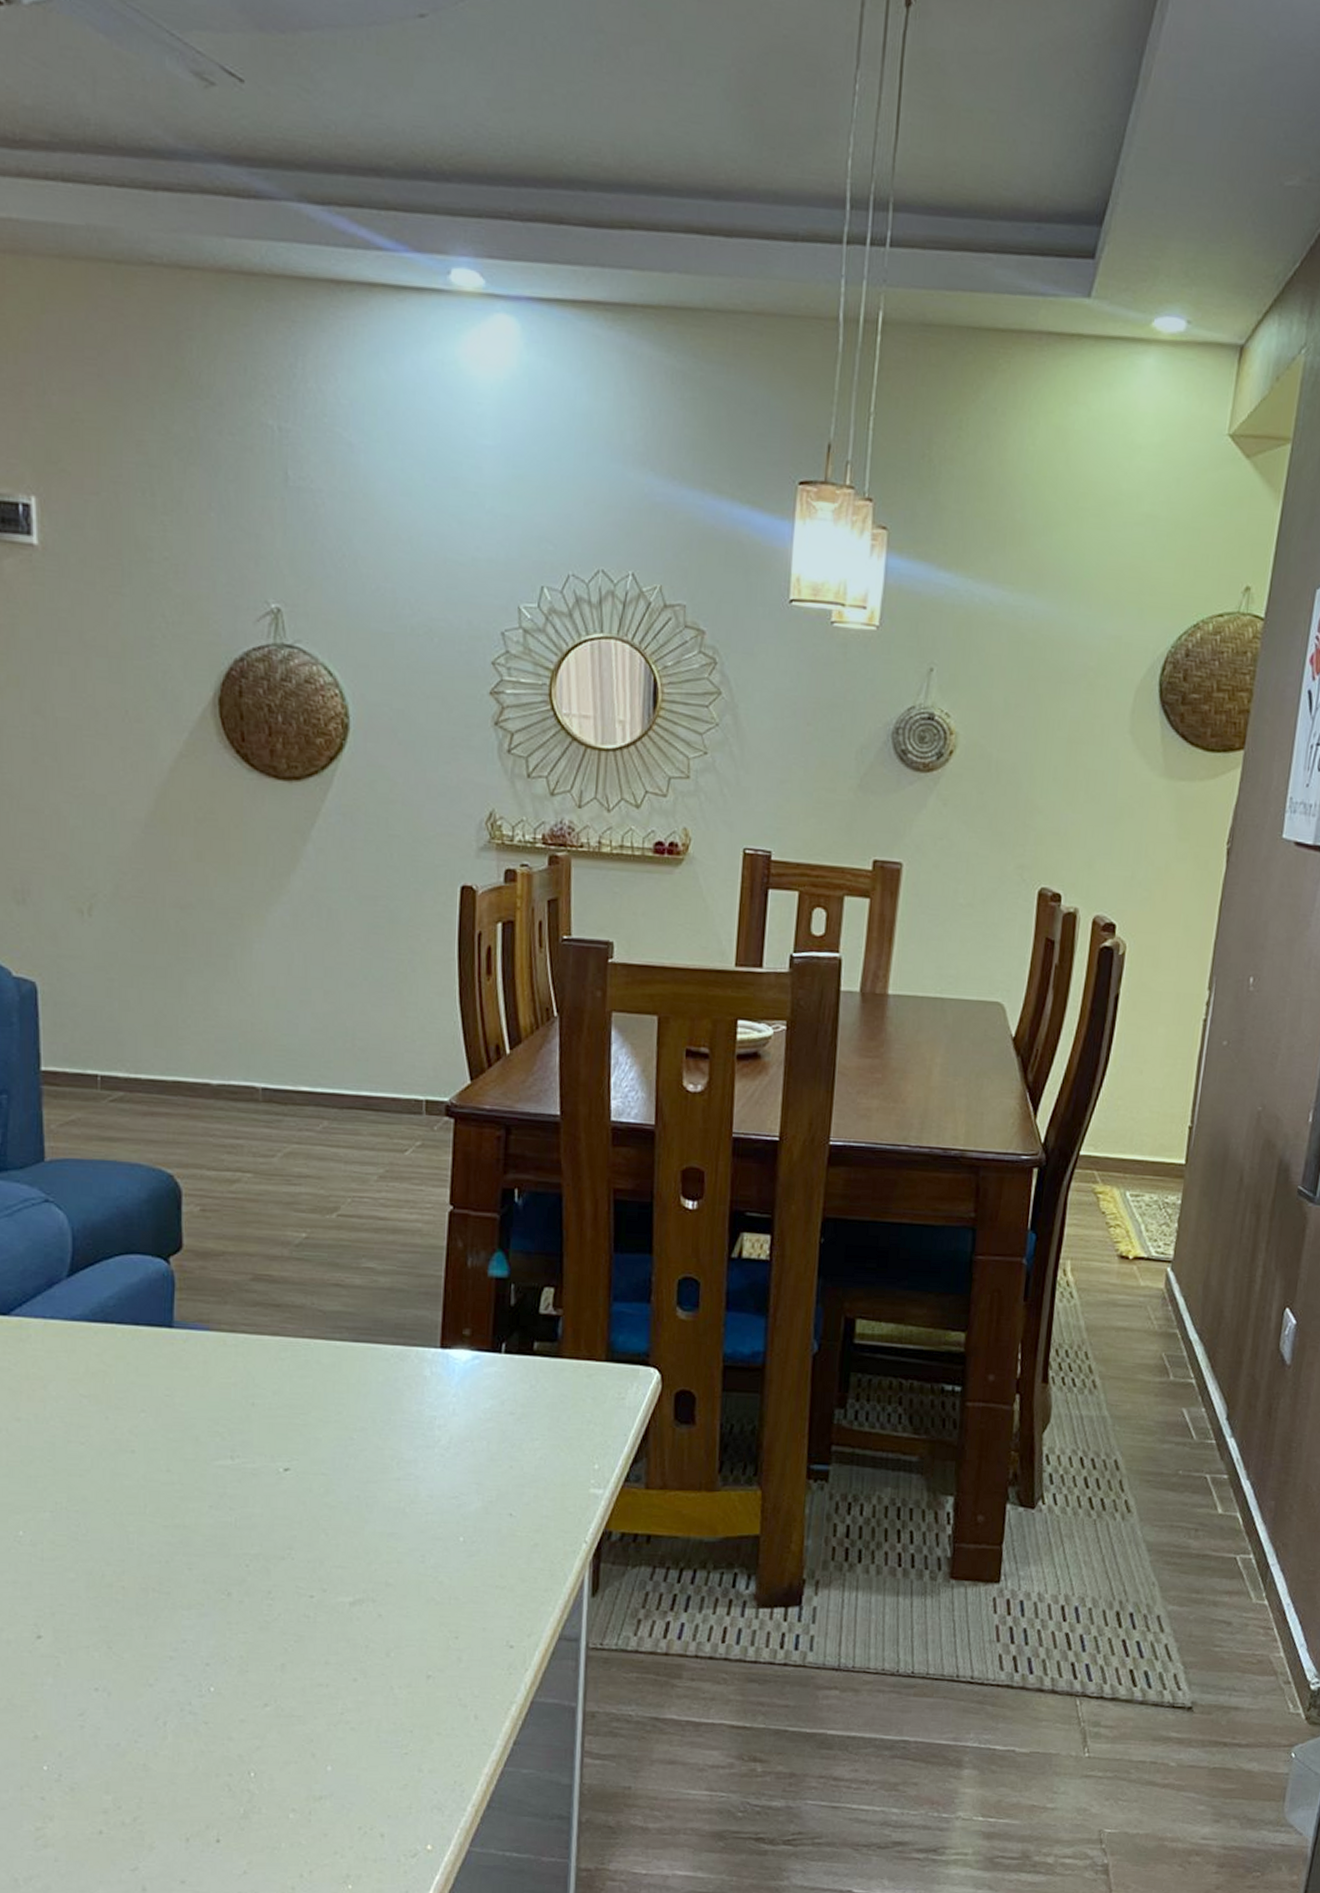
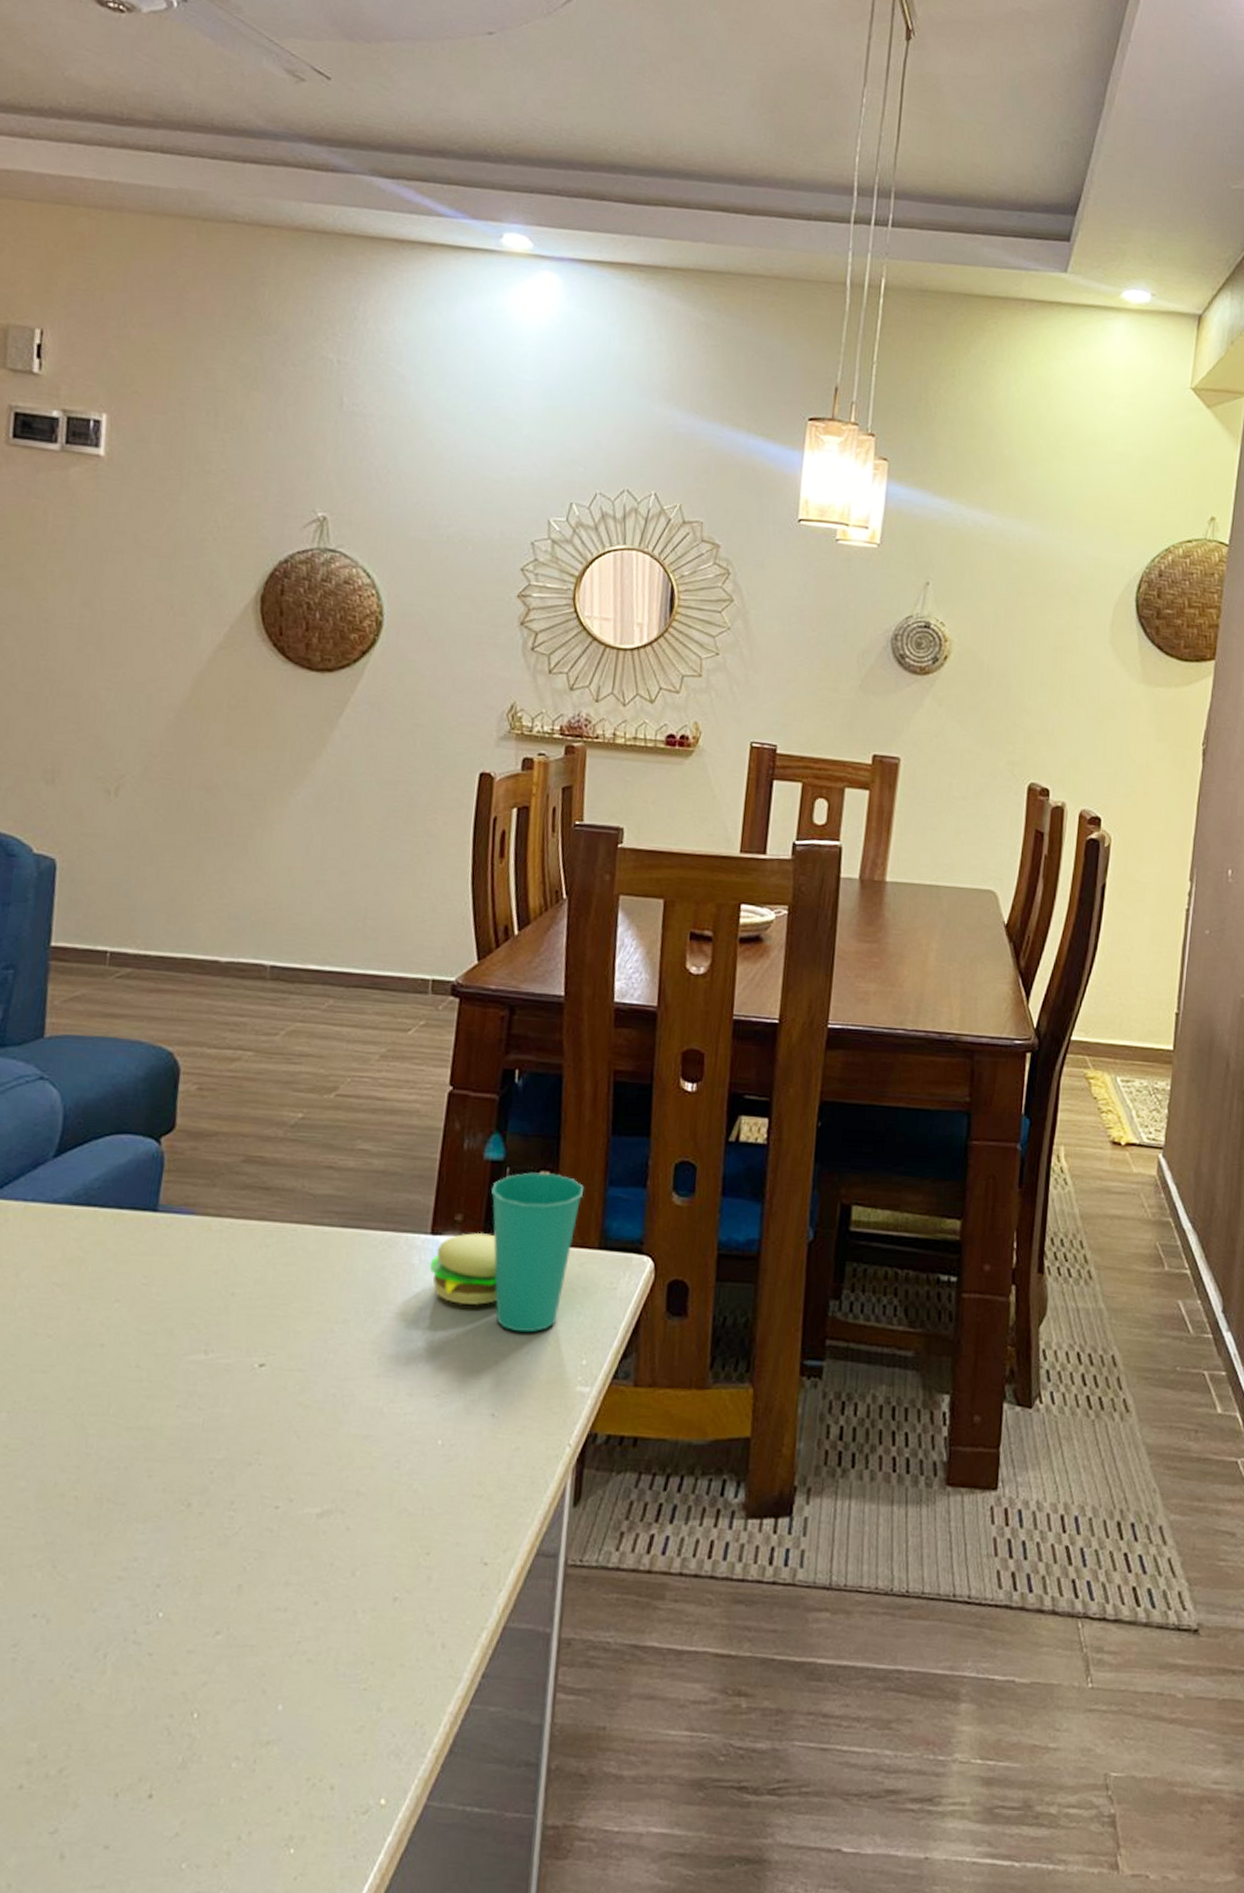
cup: none [441,1288,588,1439] -> present [429,1172,583,1333]

